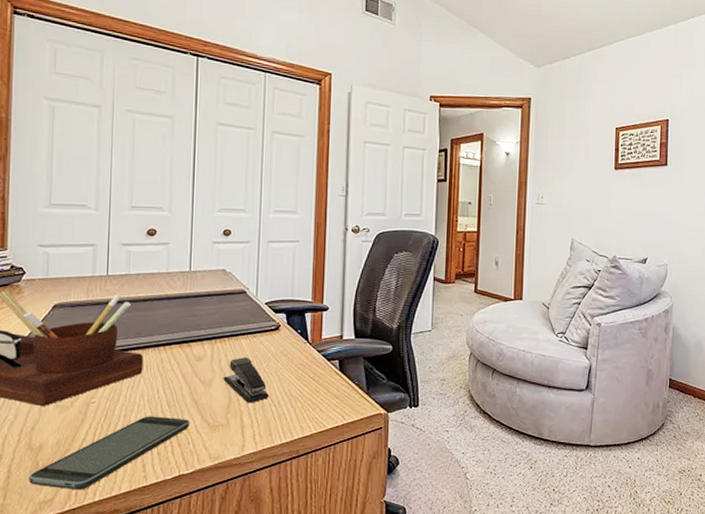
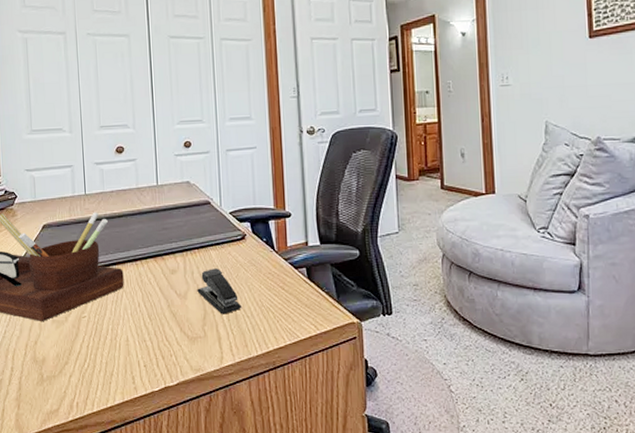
smartphone: present [29,416,190,490] -> none [37,329,170,401]

